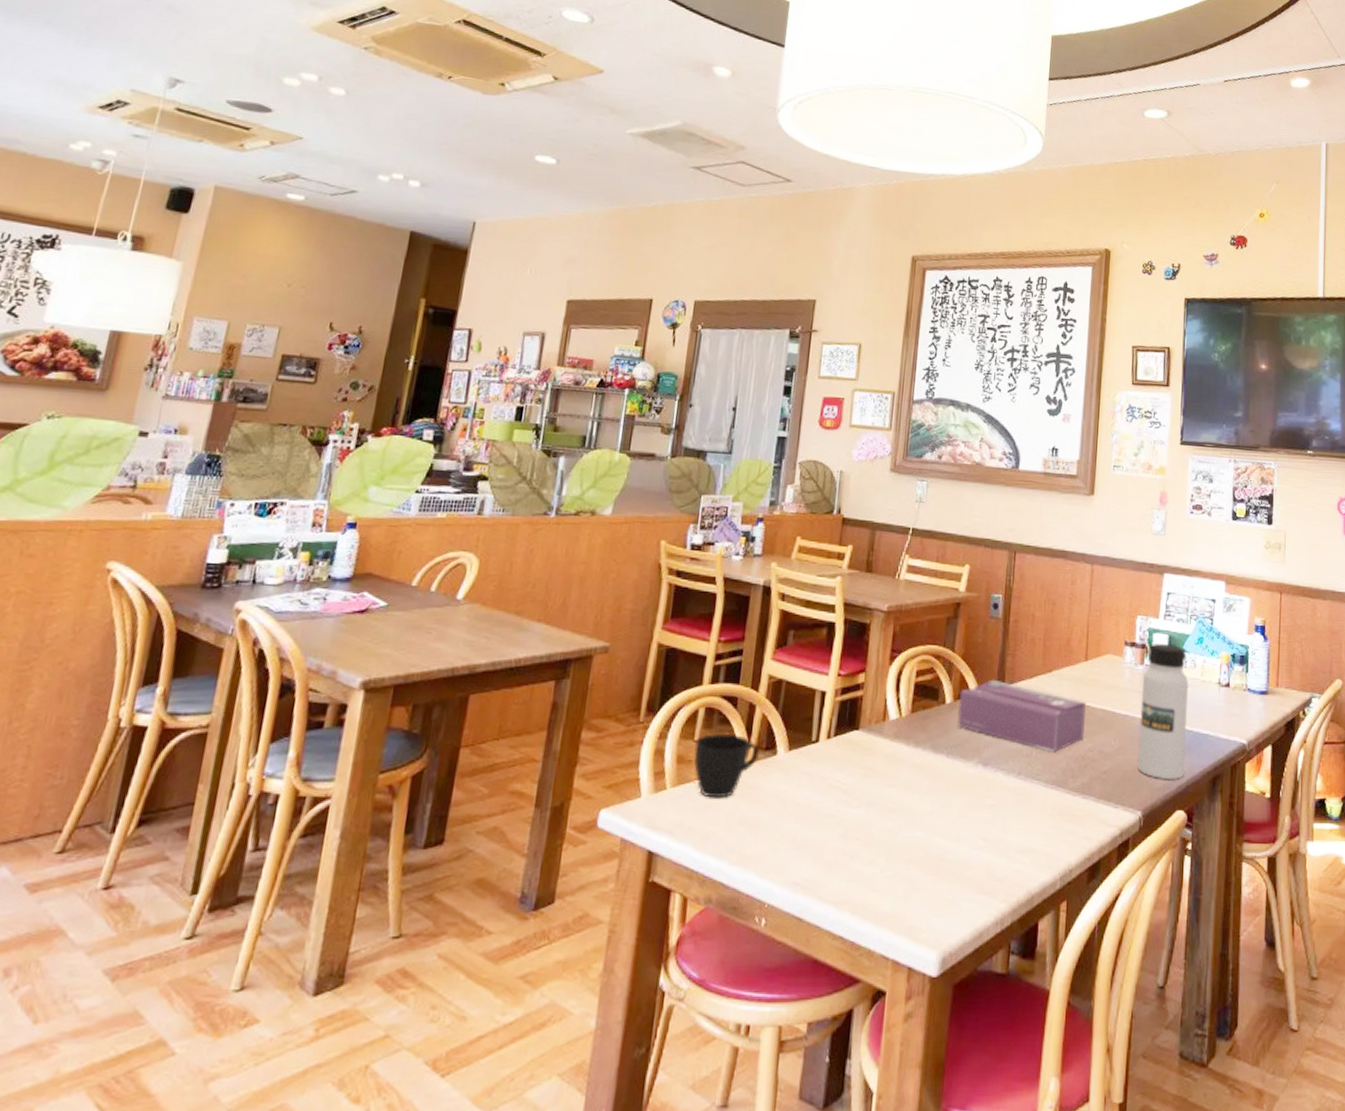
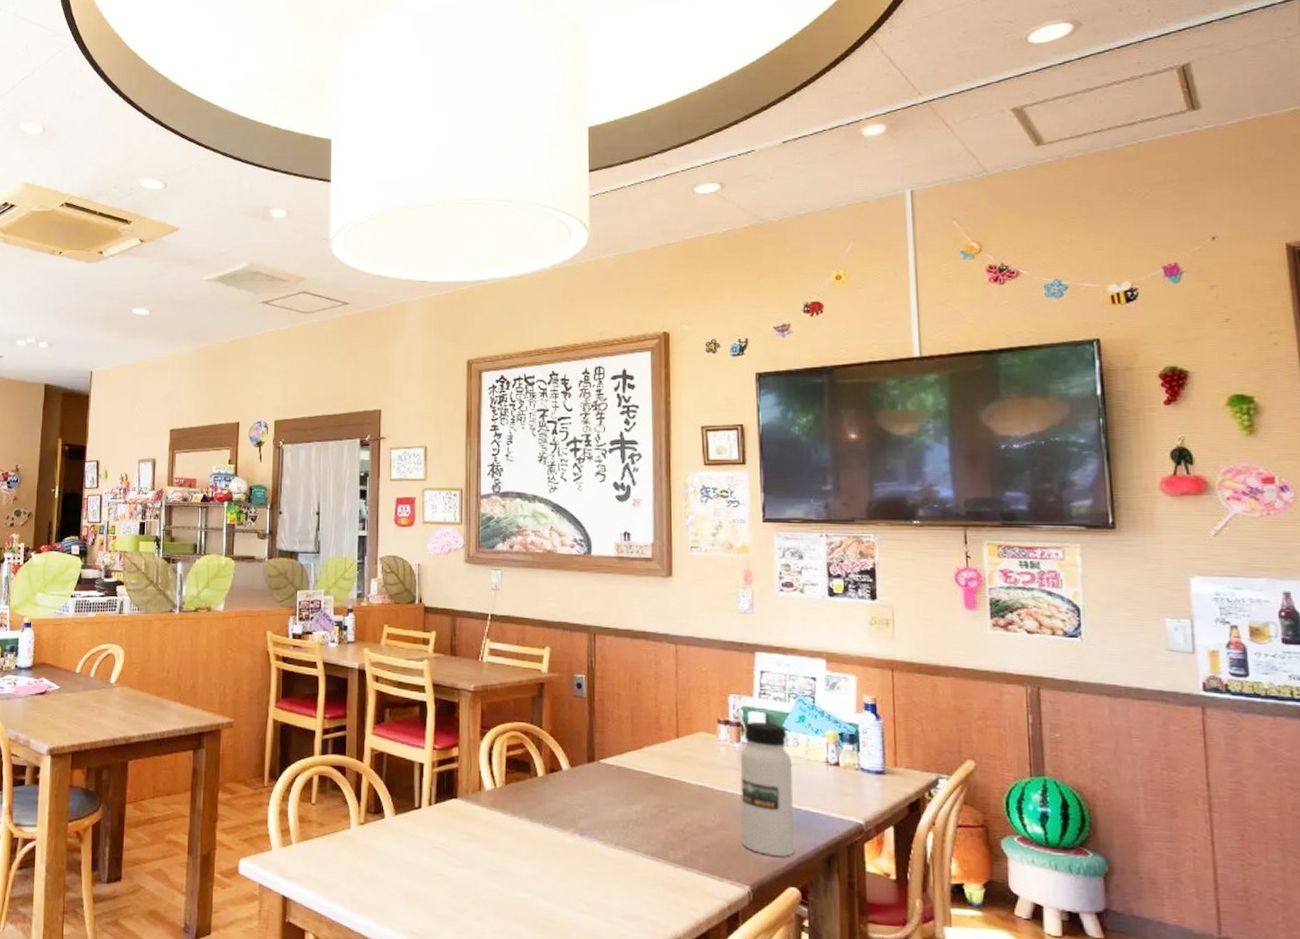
cup: present [693,732,760,799] -> none [313,797,370,855]
tissue box: present [957,679,1086,753] -> none [551,754,682,826]

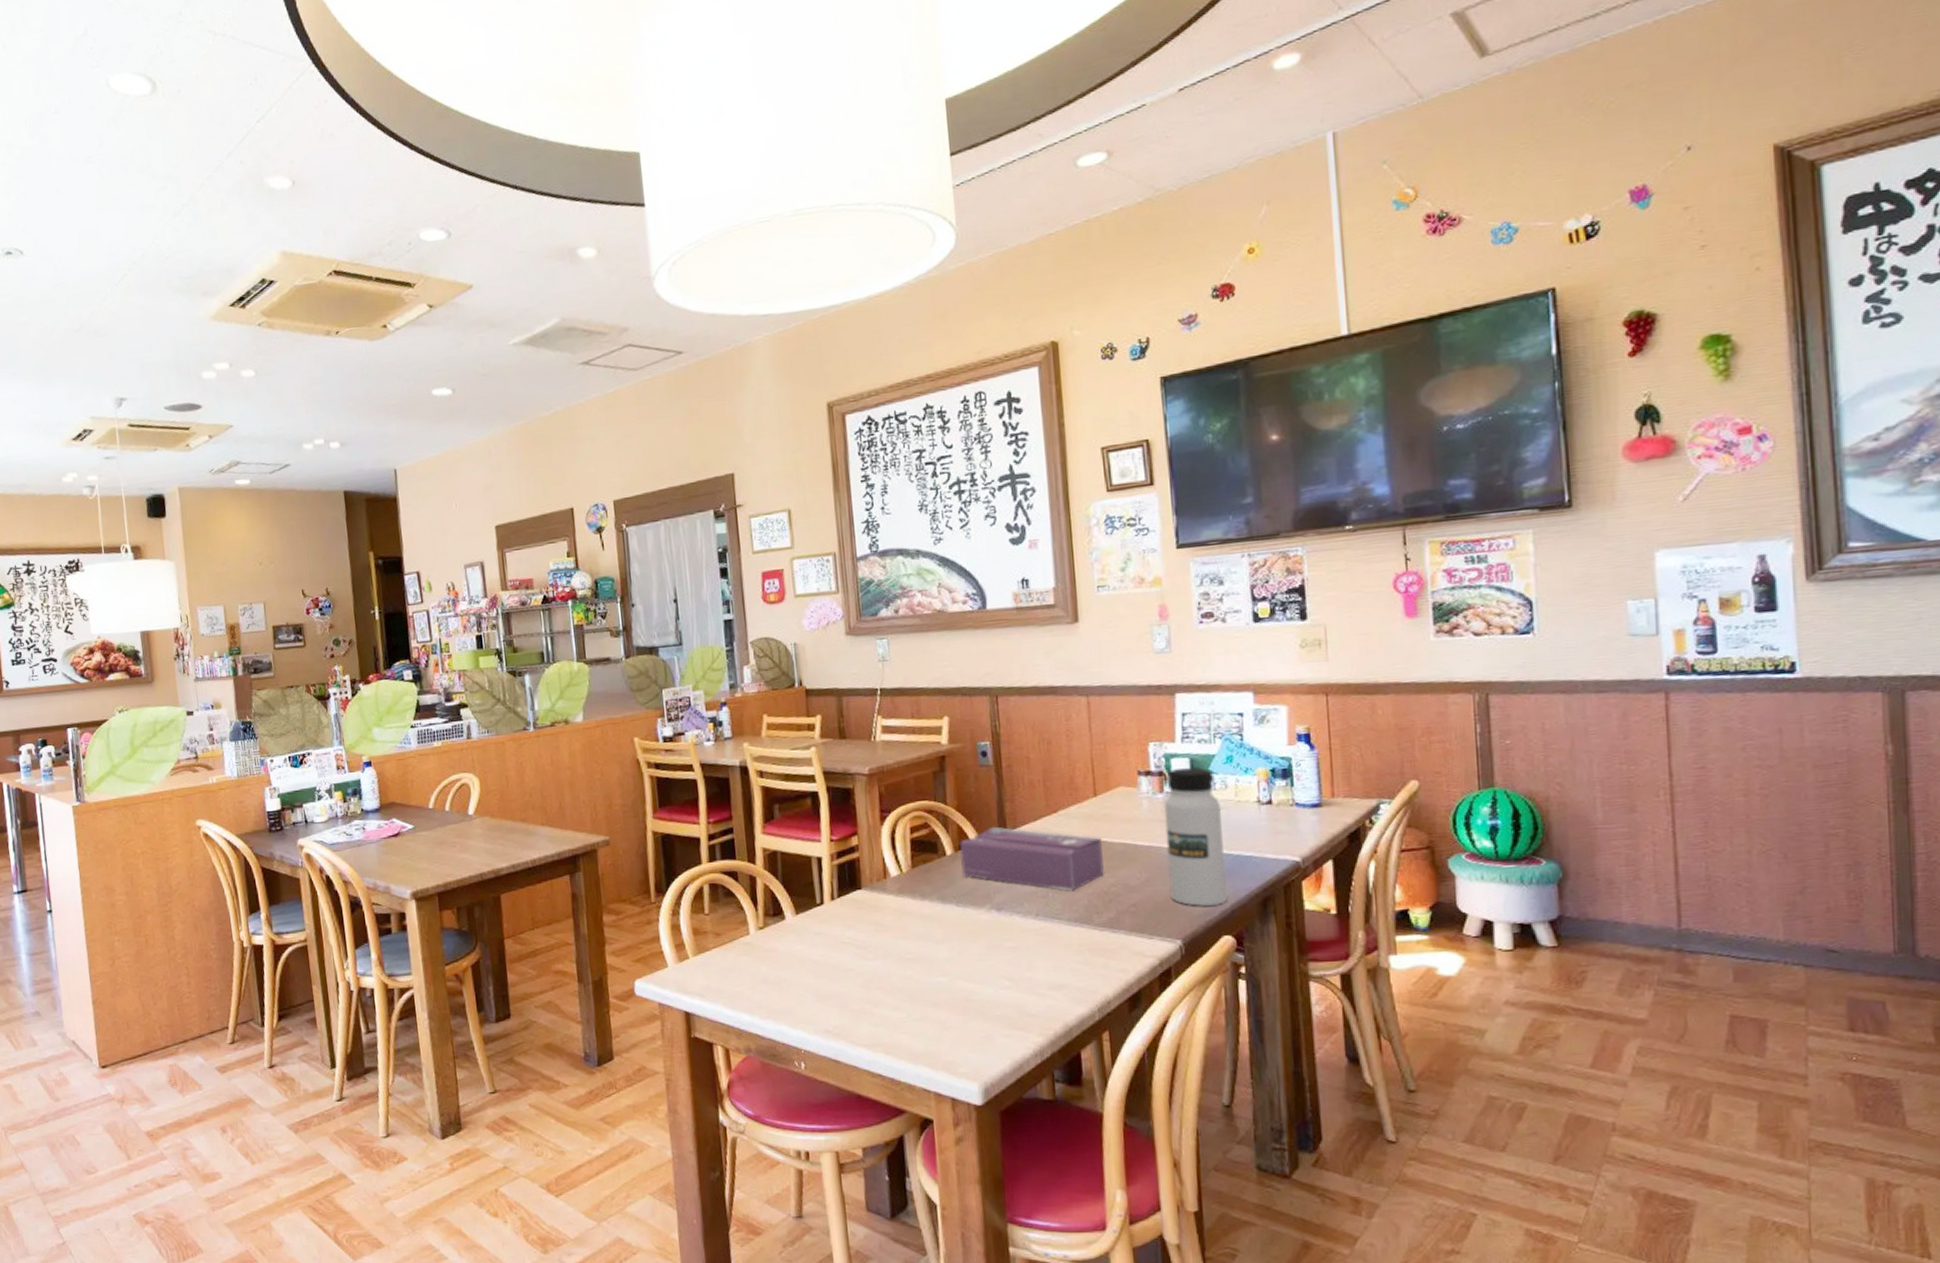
tissue box: none [551,754,682,826] -> present [960,826,1104,892]

